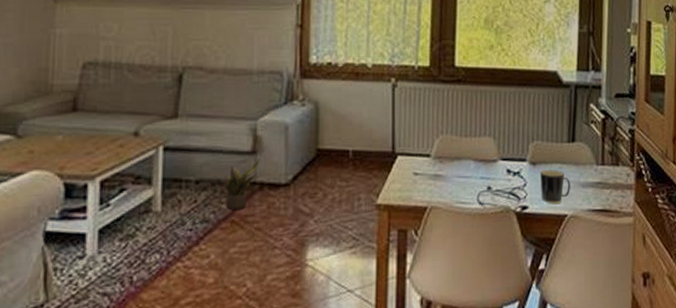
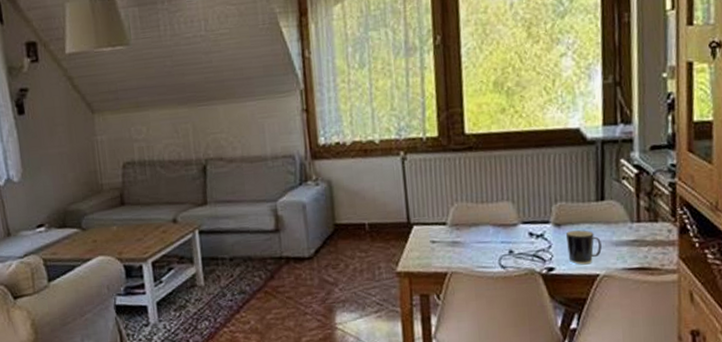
potted plant: present [225,158,260,210] -> none [255,235,284,282]

